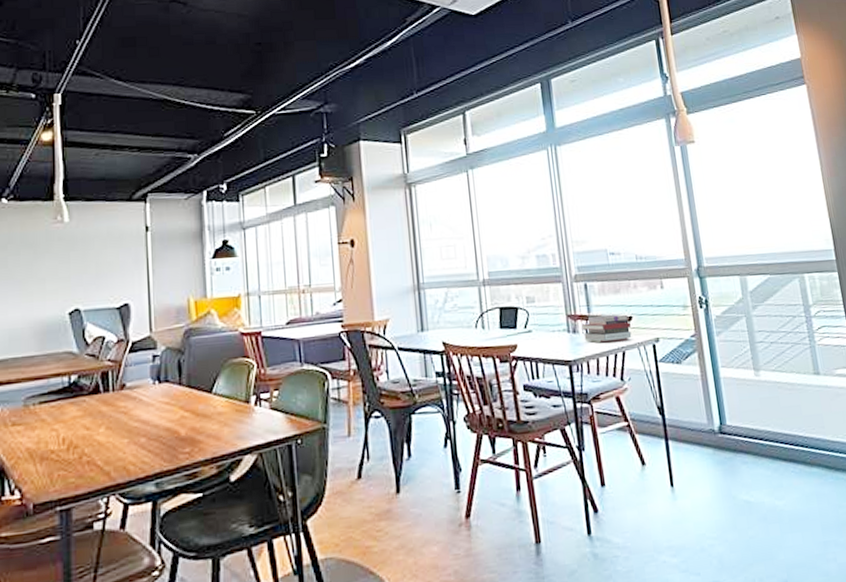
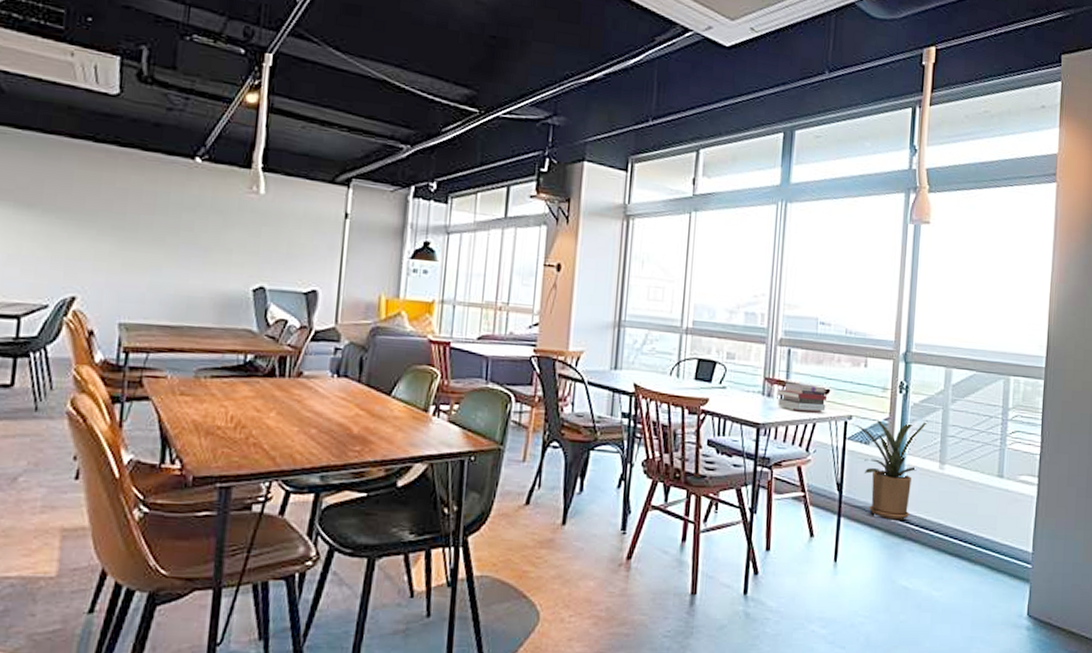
house plant: none [657,330,735,435] -> present [848,420,929,521]

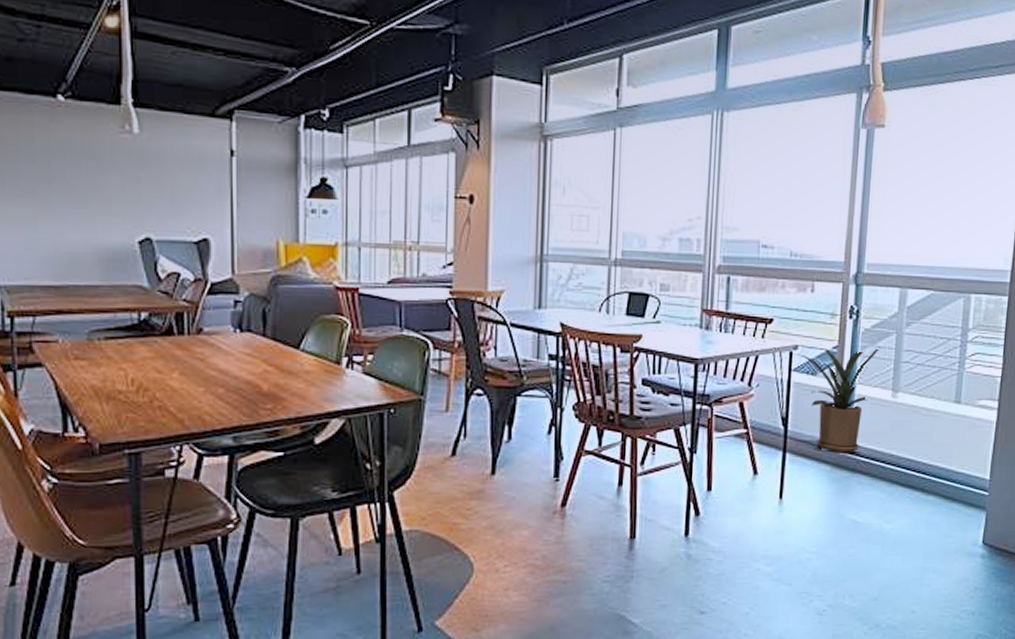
books: present [777,382,827,413] -> none [716,313,770,344]

